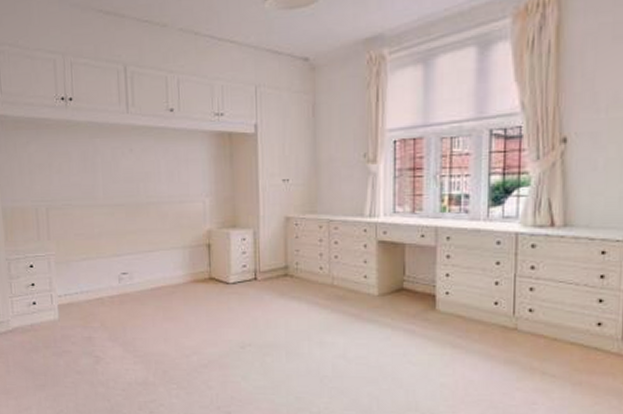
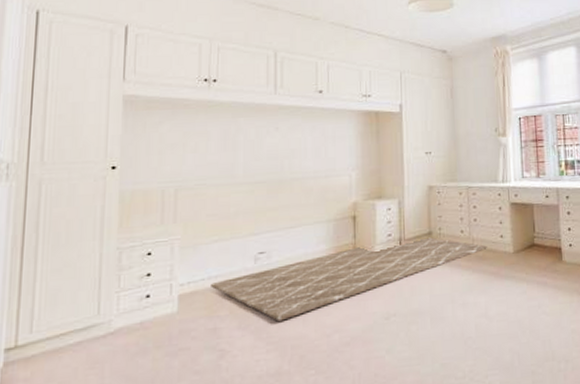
rug: none [83,270,348,338] -> present [211,236,487,322]

